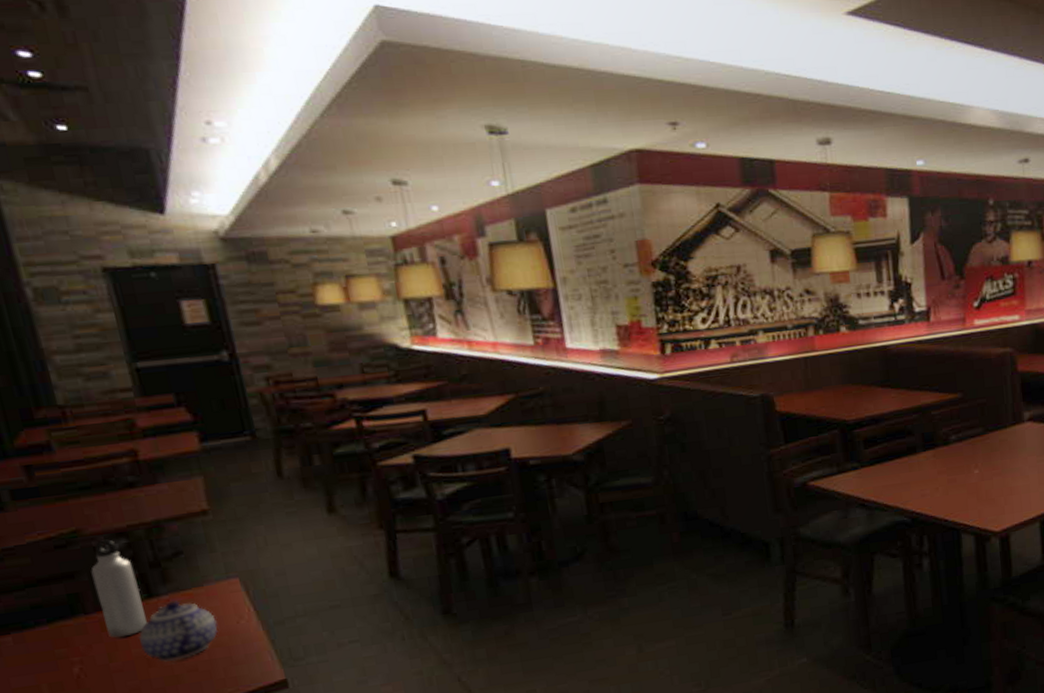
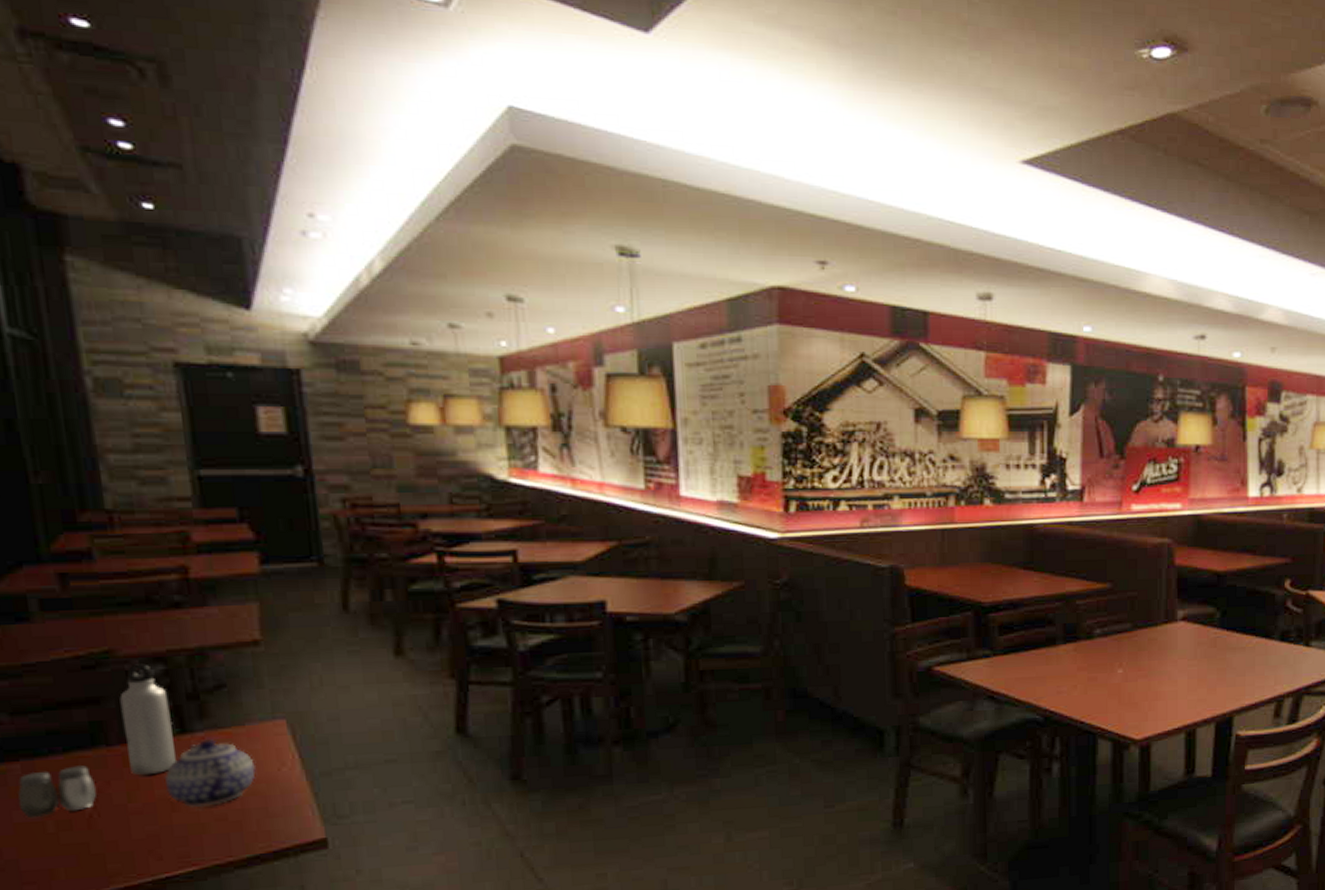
salt and pepper shaker: none [12,633,81,684] -> present [17,765,97,819]

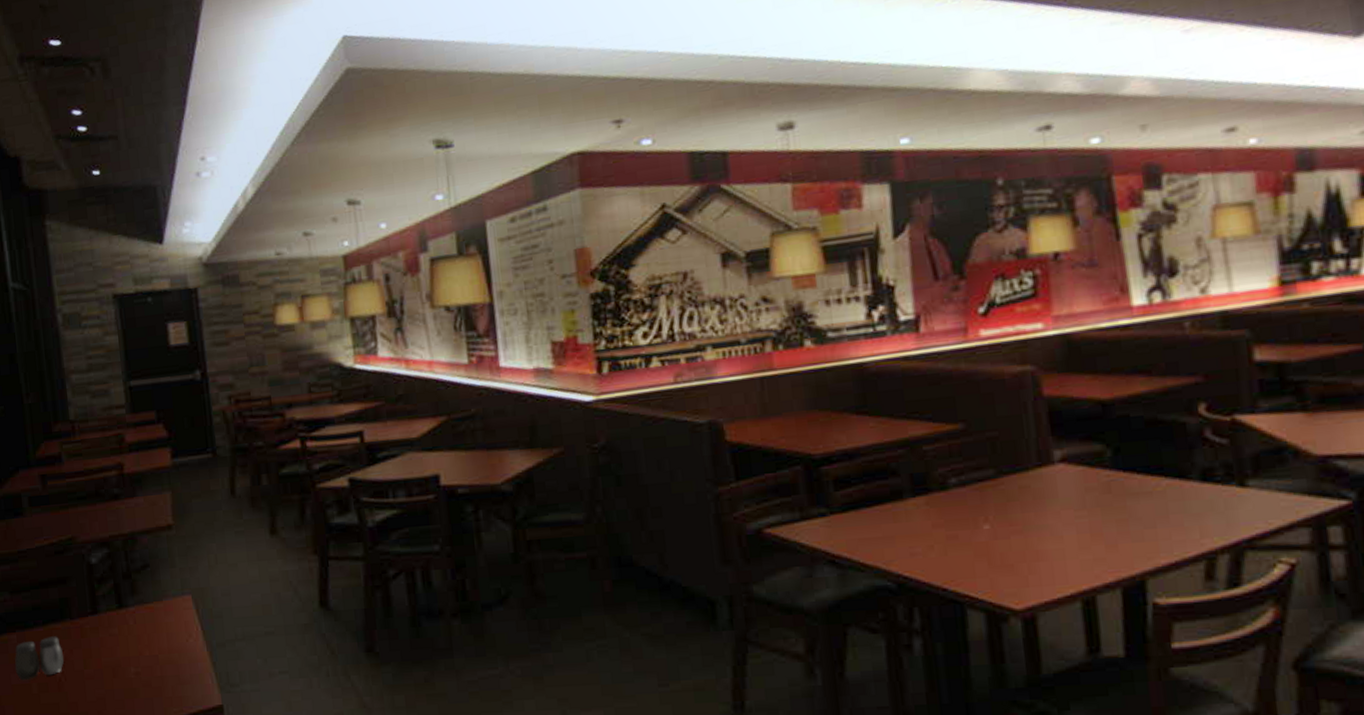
water bottle: present [119,664,176,776] -> none [79,548,116,645]
teapot: present [164,738,256,808] -> none [108,612,171,675]

